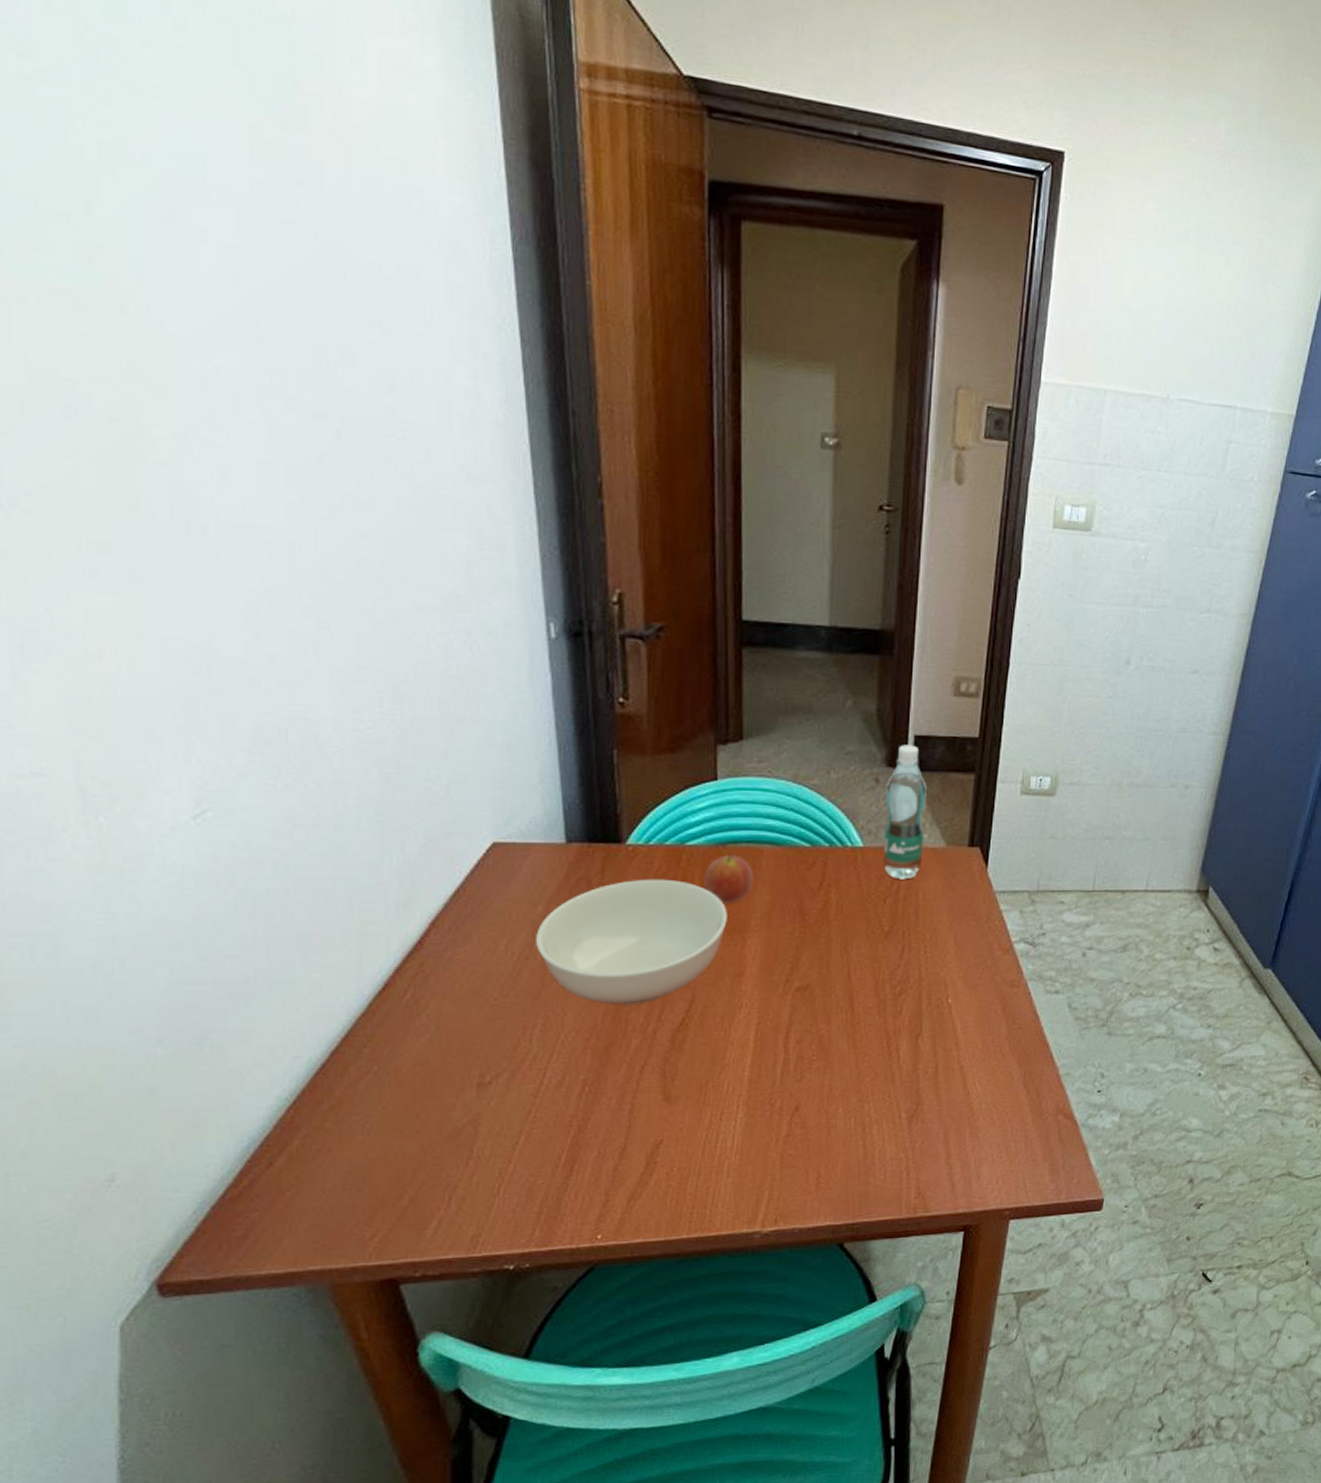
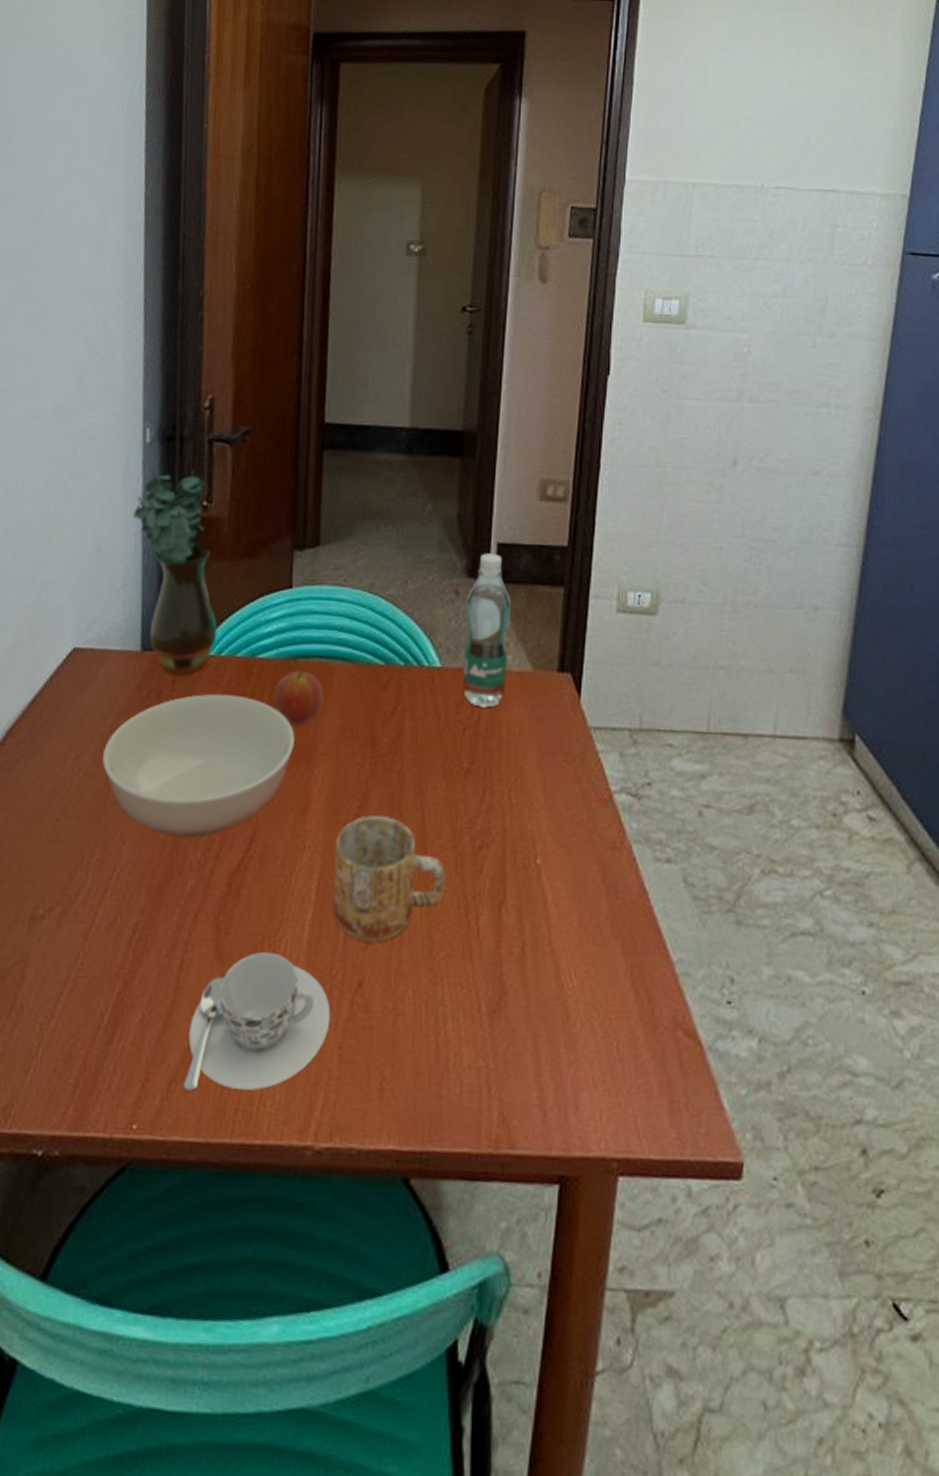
vase: none [545,664,644,864] -> present [133,468,218,676]
teacup: none [642,1091,772,1205] -> present [183,951,331,1092]
mug: none [769,975,871,1076] -> present [333,815,447,943]

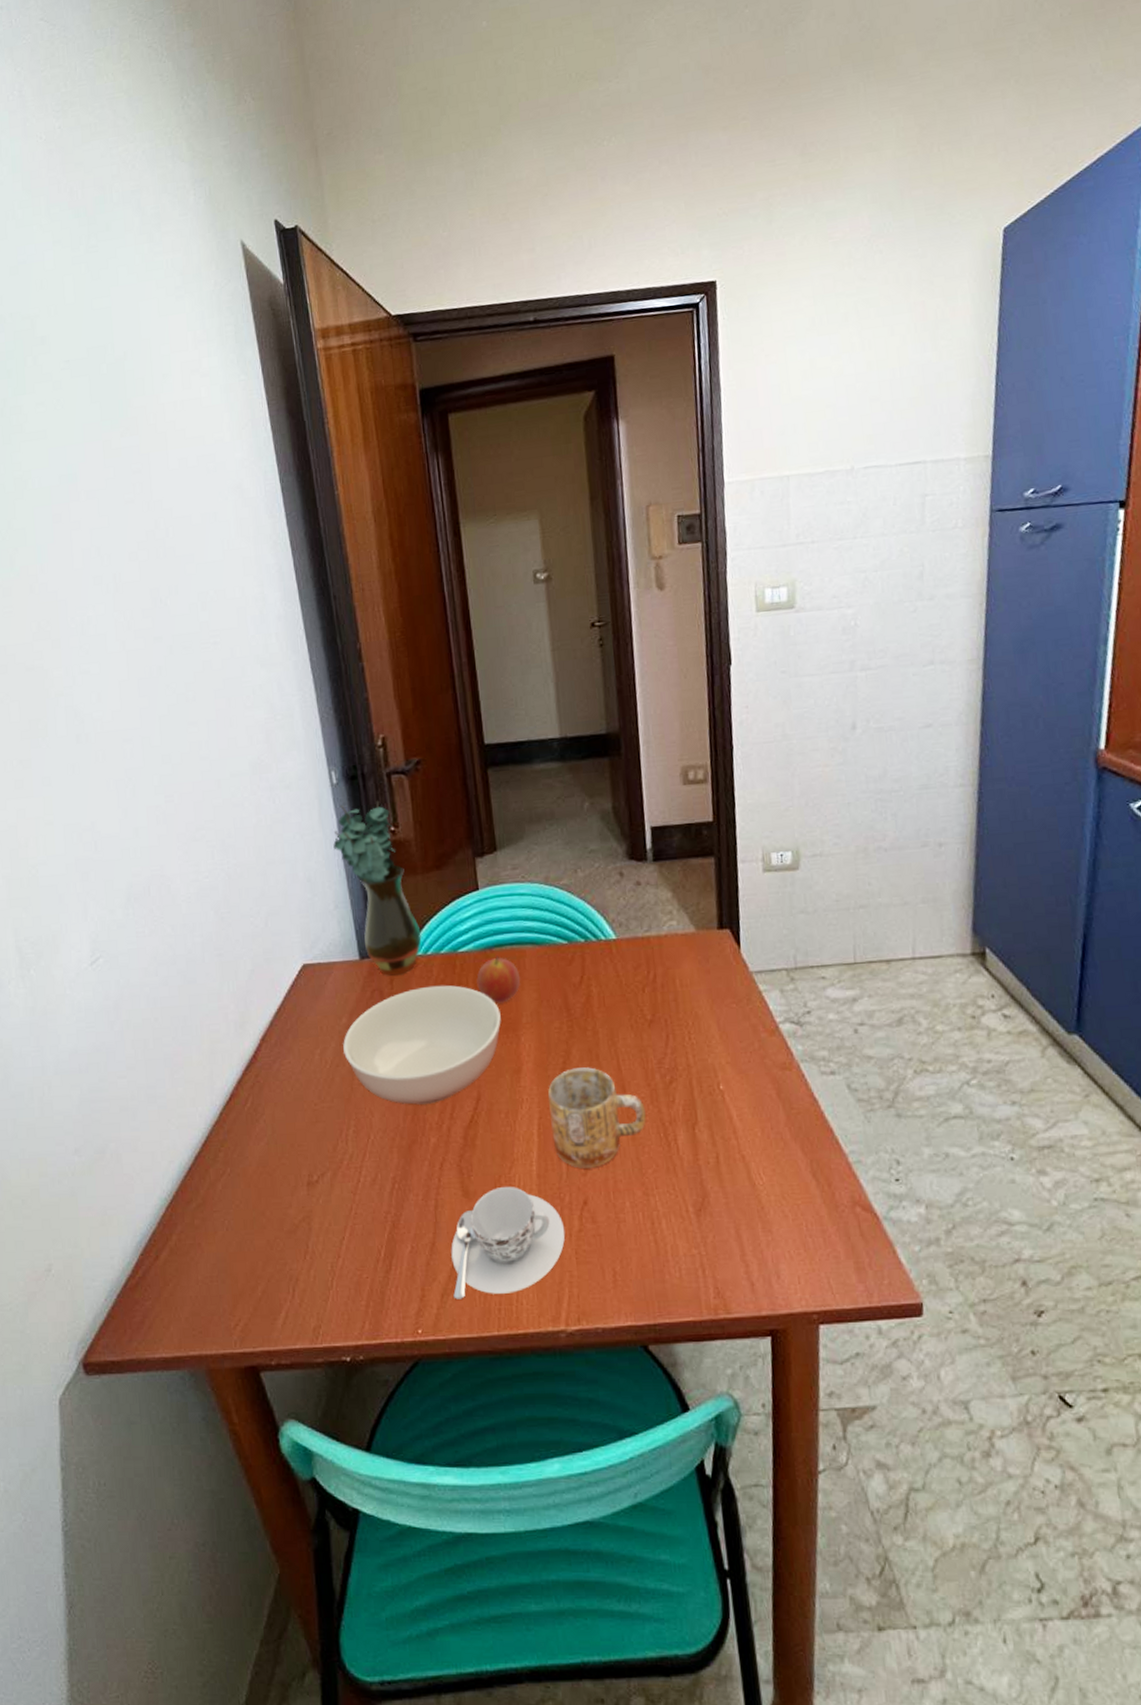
bottle: present [462,553,511,708] -> none [630,836,675,968]

